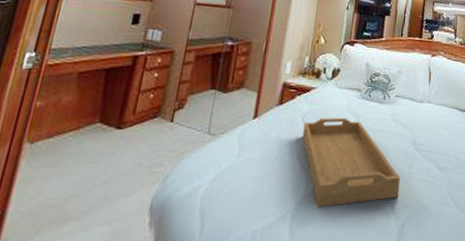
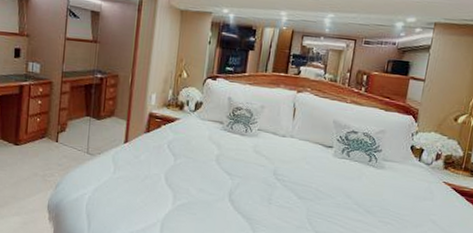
serving tray: present [302,117,401,207] -> none [168,145,260,220]

